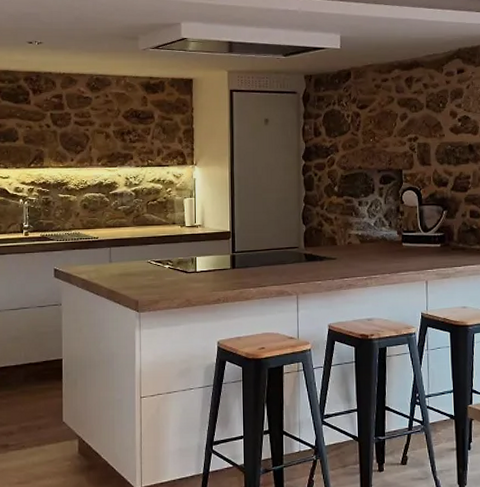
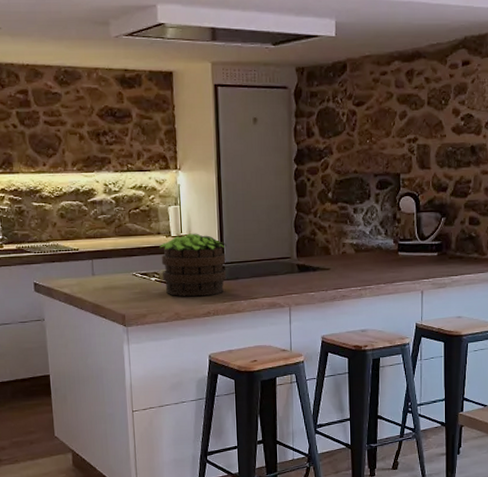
potted plant: none [174,223,237,284] -> present [159,233,227,297]

